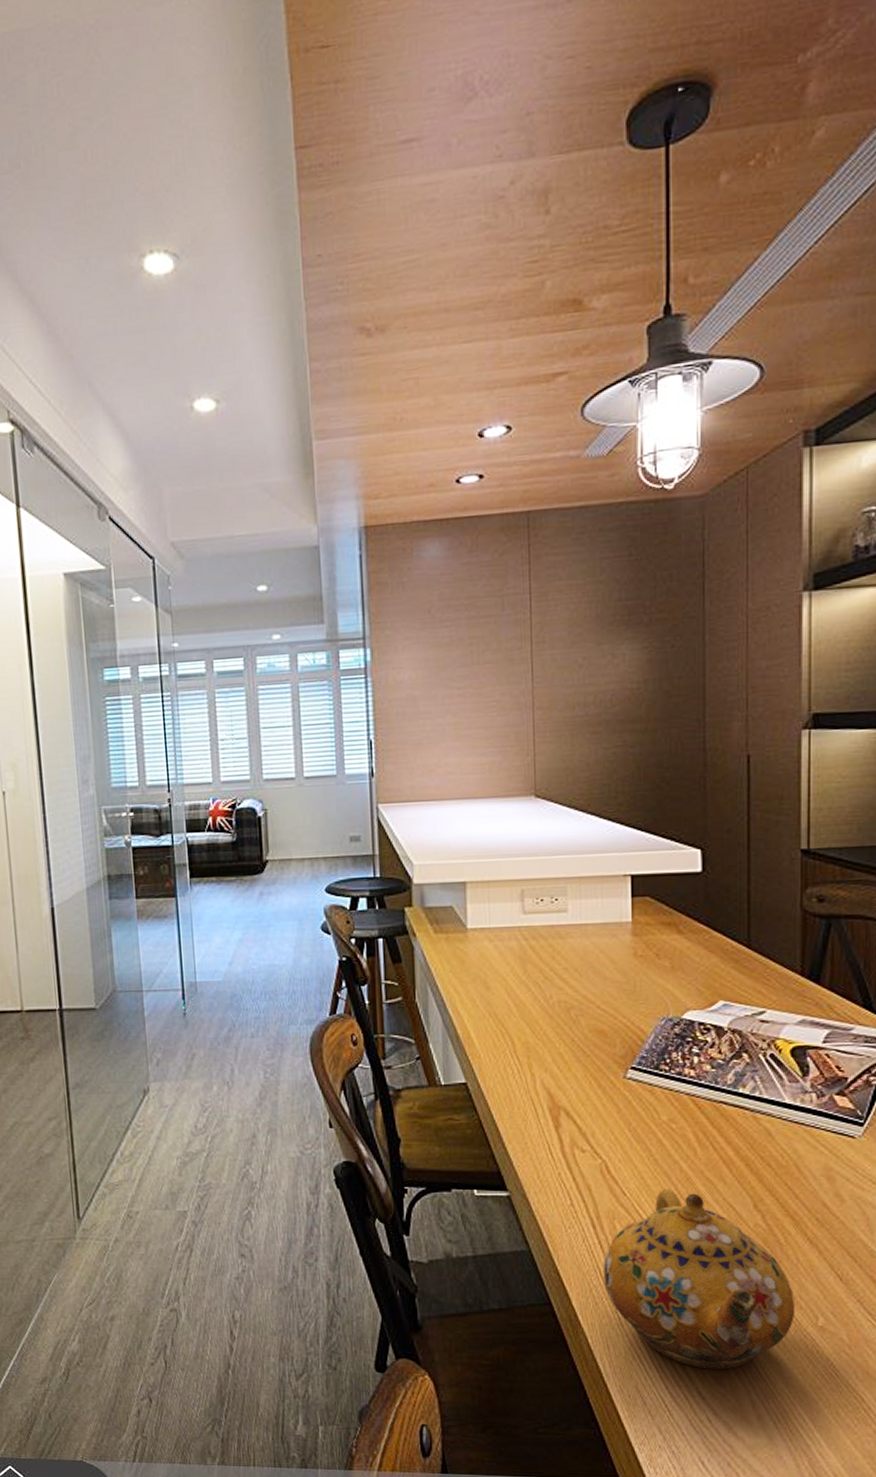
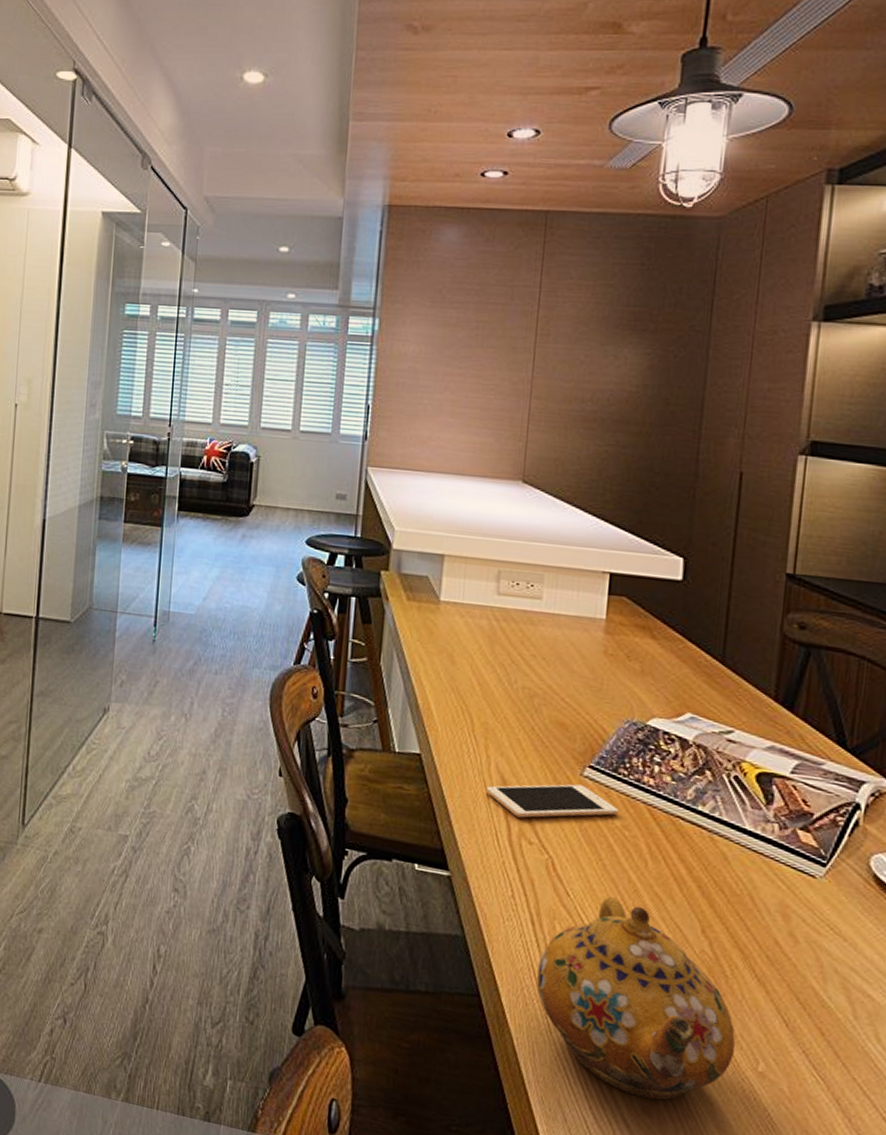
cell phone: none [535,1087,665,1128] -> present [486,784,619,818]

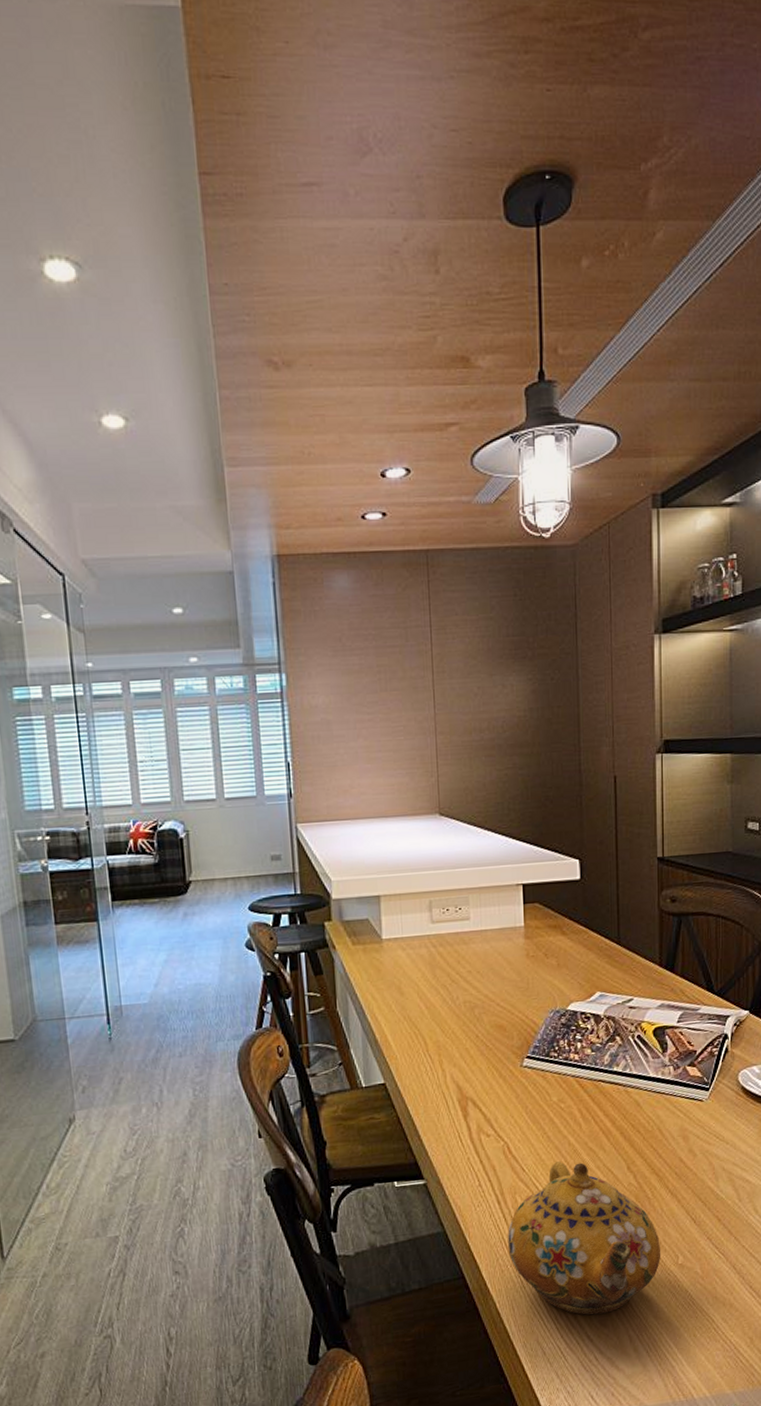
cell phone: present [486,784,619,818] -> none [446,1074,555,1117]

